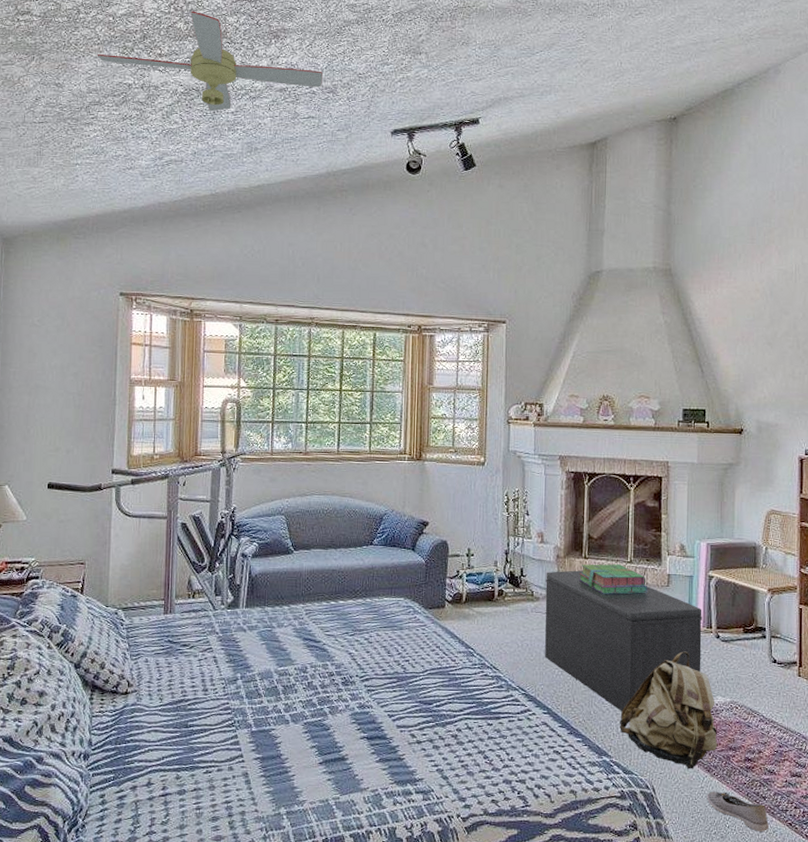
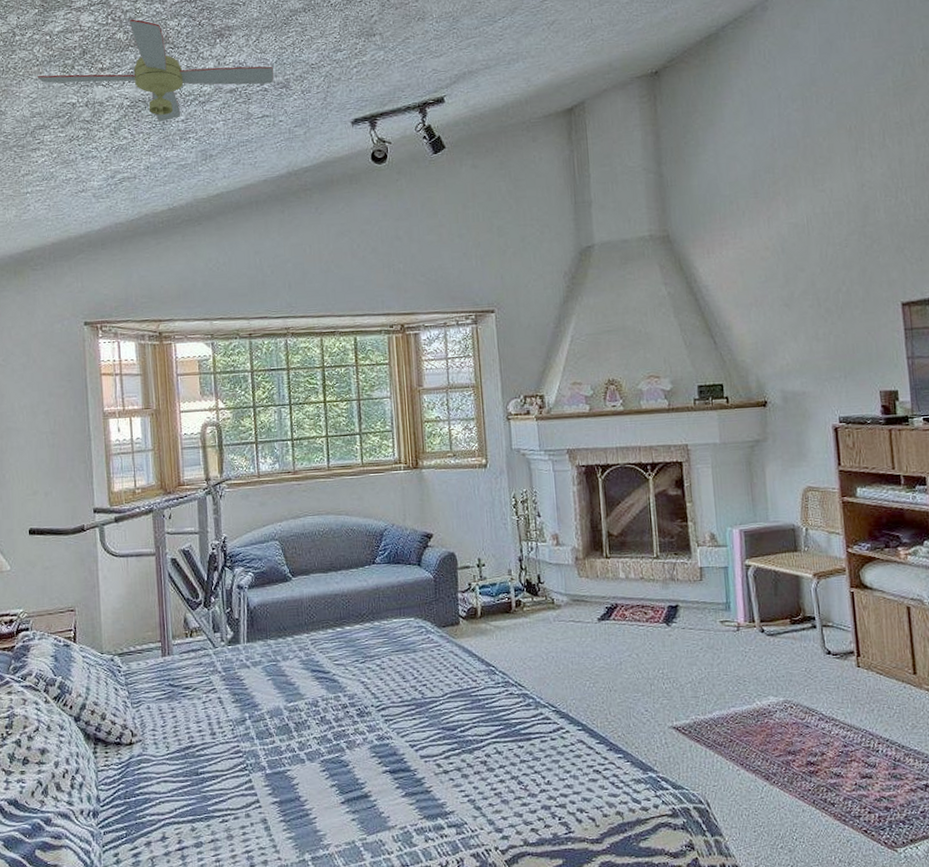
bench: present [545,570,702,711] -> none [565,571,748,721]
stack of books: present [579,564,648,595] -> none [602,561,680,595]
backpack: present [620,651,718,769] -> none [663,650,775,779]
shoe: present [706,791,769,831] -> none [768,800,842,842]

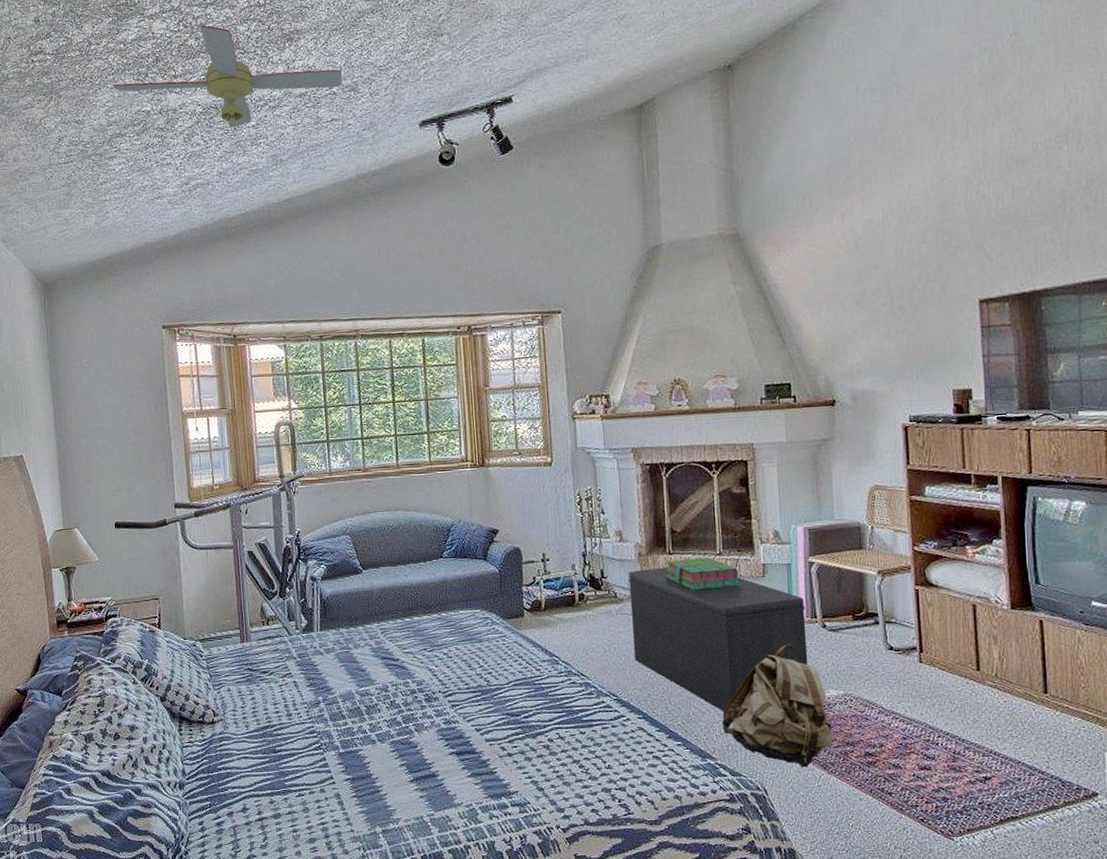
bench: none [565,571,748,721] -> present [628,567,808,711]
stack of books: none [602,561,680,595] -> present [665,557,742,590]
backpack: none [663,650,775,779] -> present [722,644,834,768]

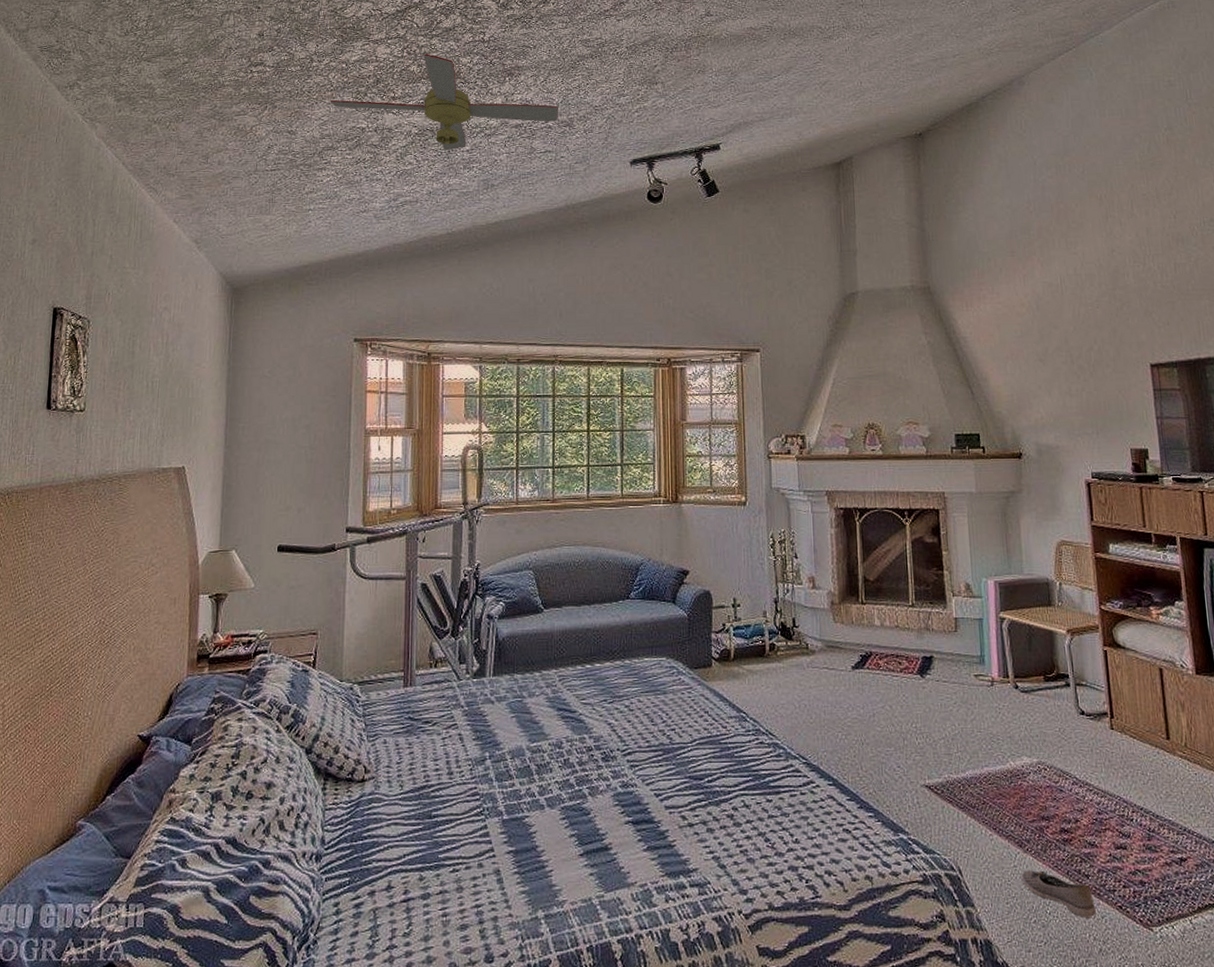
bench: present [628,567,808,711] -> none [820,617,1001,779]
stack of books: present [665,557,742,590] -> none [857,609,935,644]
backpack: present [722,644,834,768] -> none [915,705,1029,845]
shoe: none [825,789,898,829] -> present [1021,870,1096,917]

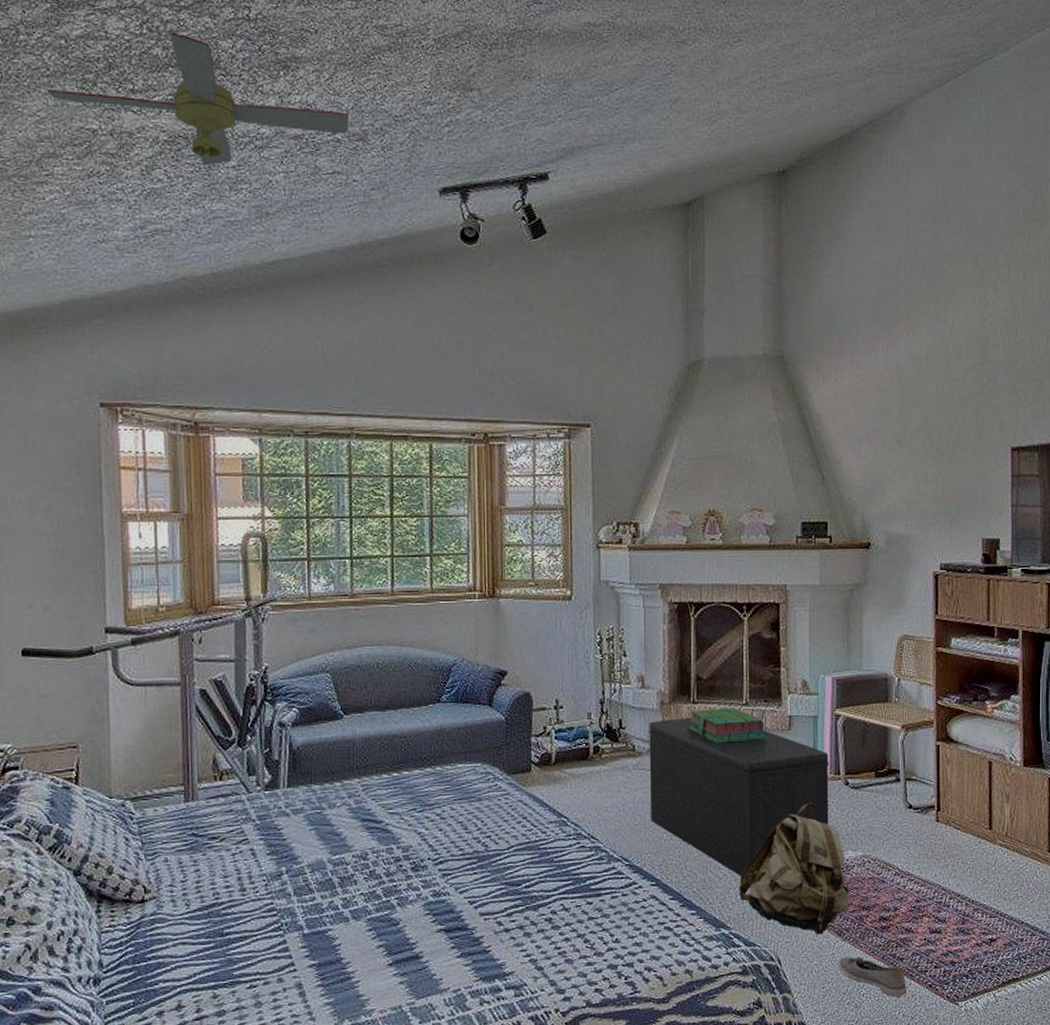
bench: none [820,617,1001,779] -> present [649,717,829,876]
stack of books: none [857,609,935,644] -> present [688,708,767,744]
backpack: none [915,705,1029,845] -> present [739,802,850,935]

